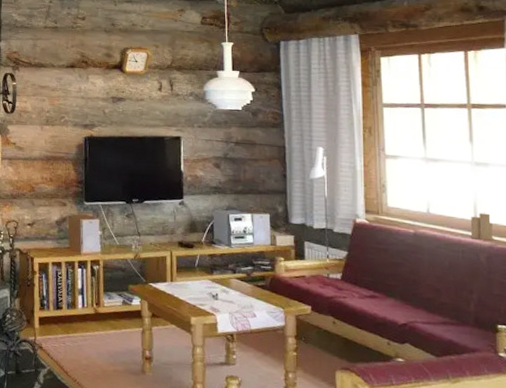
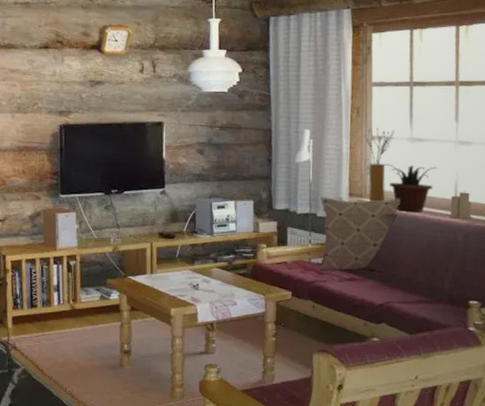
pillow: none [337,213,418,292] -> present [319,197,401,274]
vase: none [379,147,408,221] -> present [366,128,394,203]
potted plant: none [396,182,453,232] -> present [381,163,436,212]

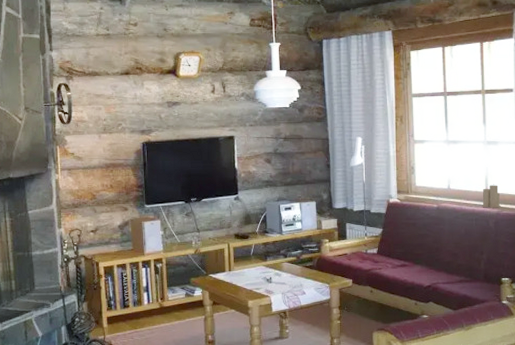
pillow: present [319,197,401,274] -> none [373,194,441,261]
vase: present [366,128,394,203] -> none [409,133,433,198]
potted plant: present [381,163,436,212] -> none [423,163,469,204]

